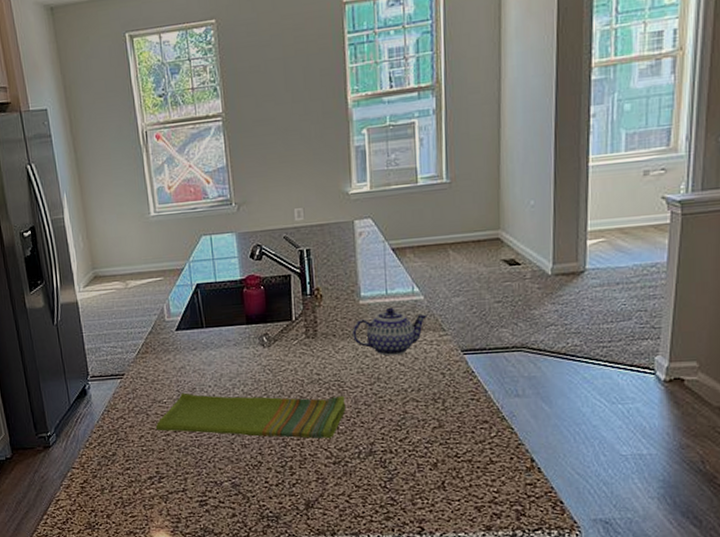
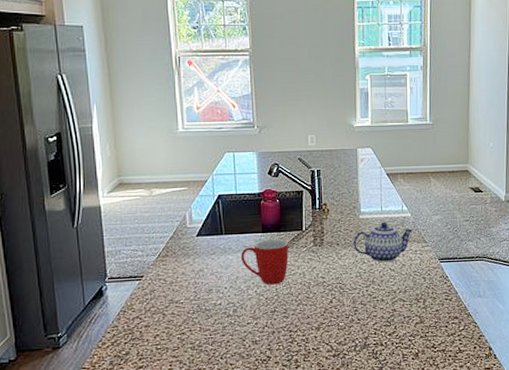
dish towel: present [155,392,346,439] -> none [171,293,346,335]
mug: none [224,331,278,383] -> present [241,239,289,285]

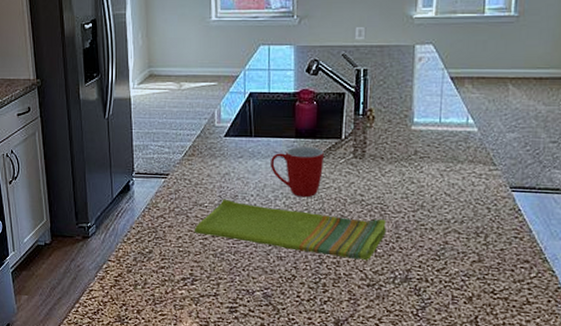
dish towel: none [171,293,346,335] -> present [194,198,387,261]
teapot: present [353,221,413,263] -> none [401,135,479,186]

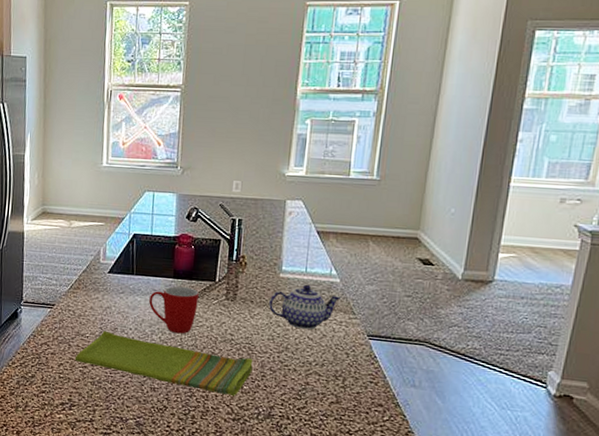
teapot: none [401,135,479,186] -> present [269,284,341,330]

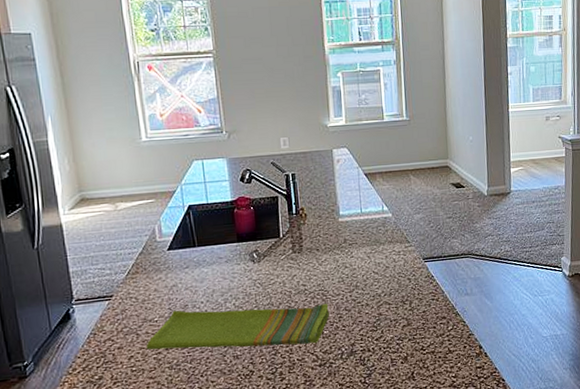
mug: present [149,286,199,334] -> none [216,248,267,297]
teapot: present [269,284,341,330] -> none [333,223,395,266]

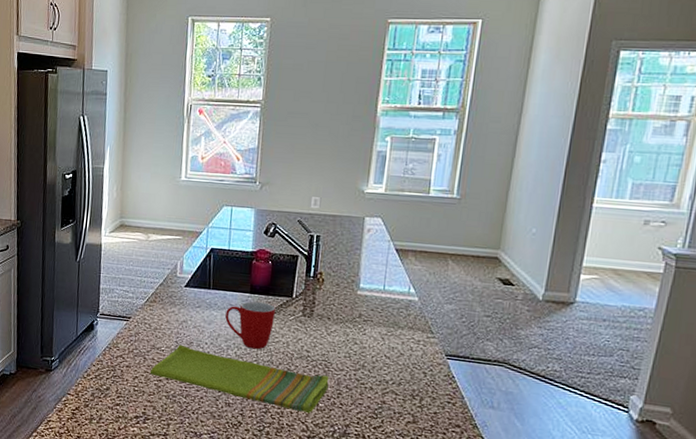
mug: none [216,248,267,297] -> present [225,301,275,350]

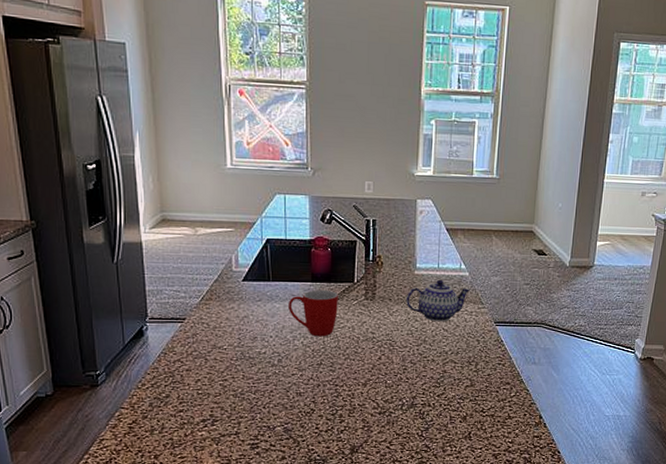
dish towel: present [149,344,330,414] -> none [213,341,395,392]
teapot: none [346,302,419,348] -> present [406,279,470,322]

